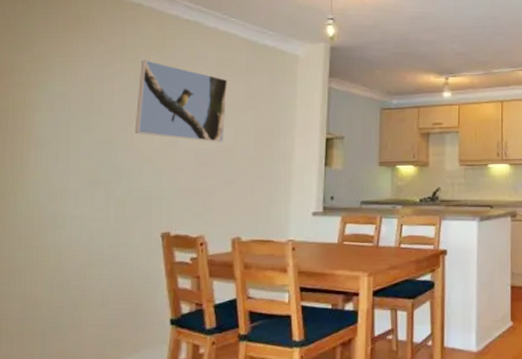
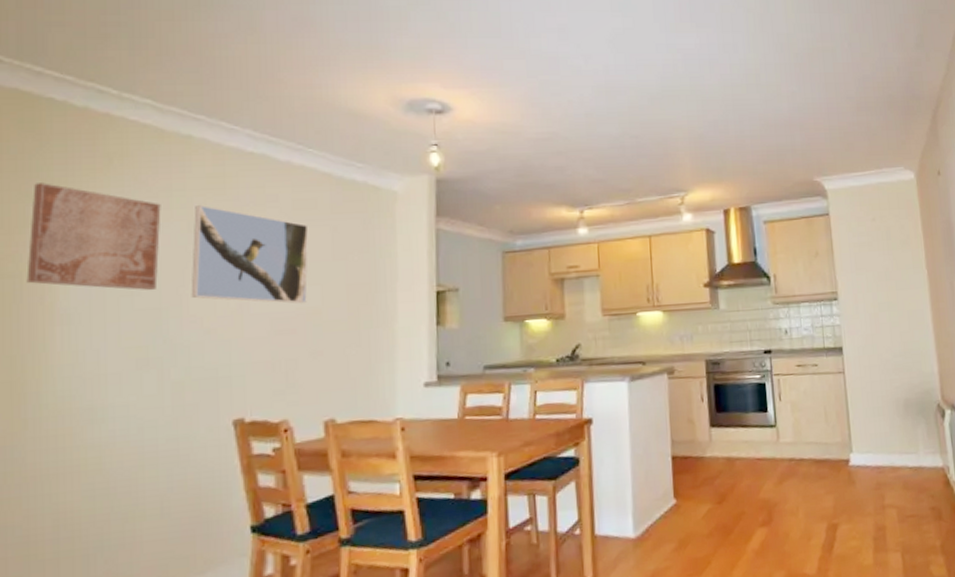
wall art: none [11,37,116,127] -> present [26,183,161,291]

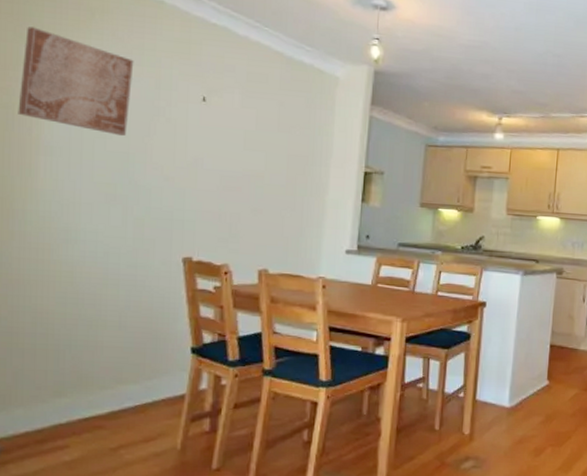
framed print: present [191,205,309,304] -> none [154,66,259,167]

